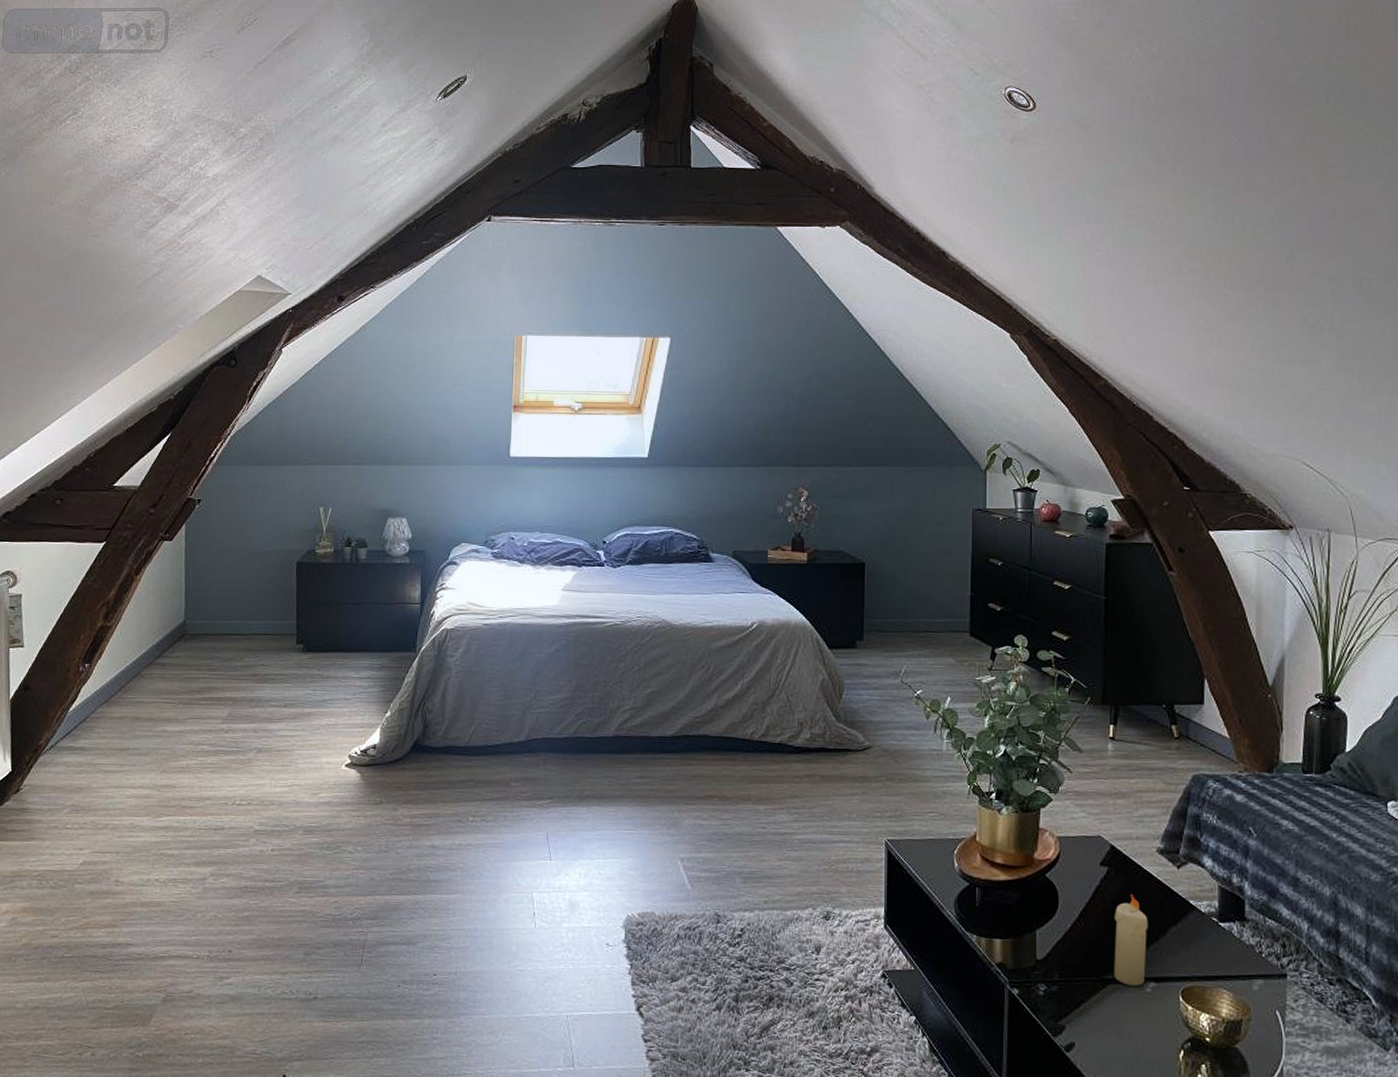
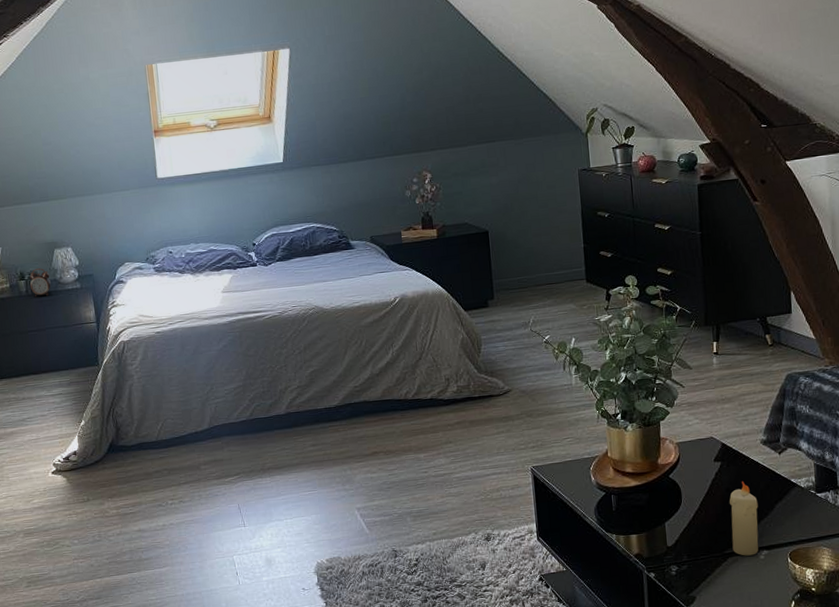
alarm clock: none [355,536,379,568] -> present [29,268,52,297]

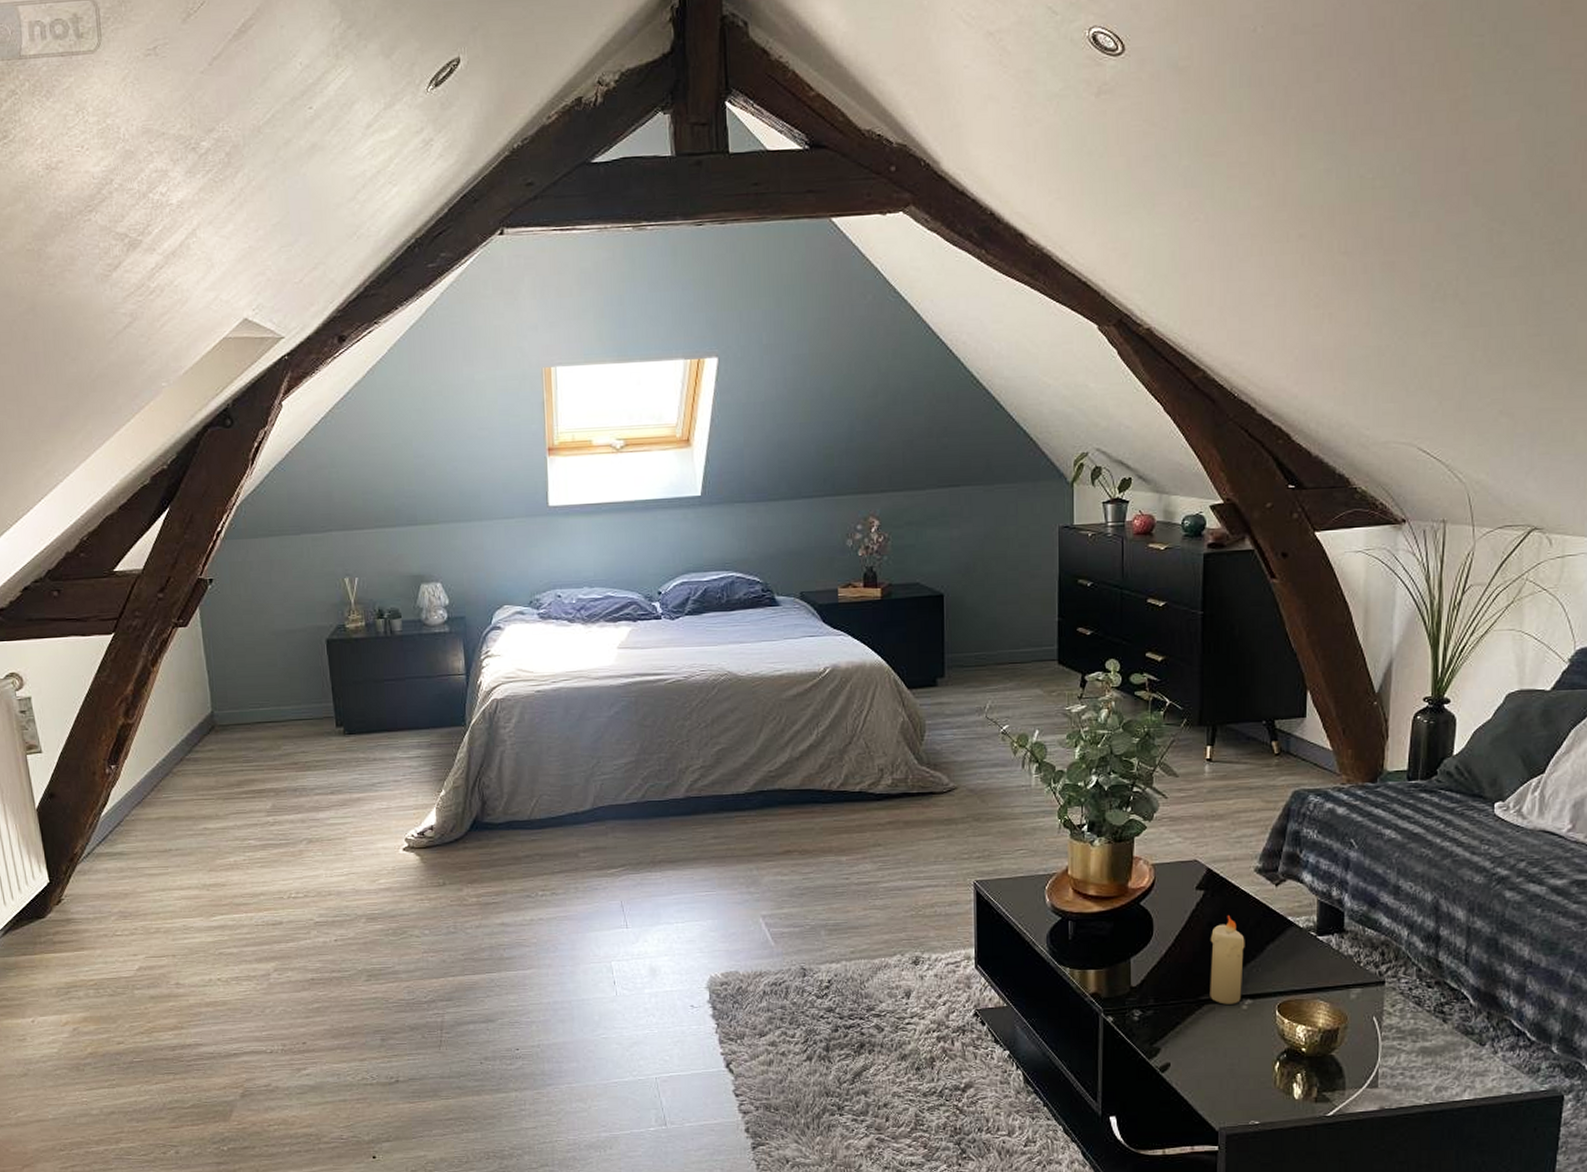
alarm clock: present [29,268,52,297] -> none [389,606,415,640]

